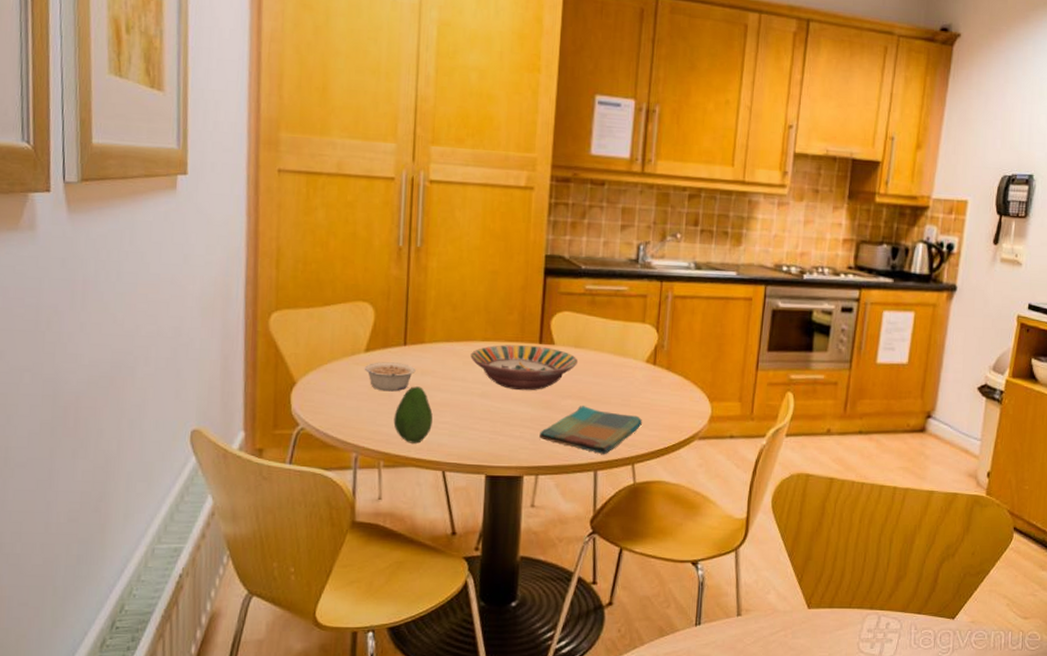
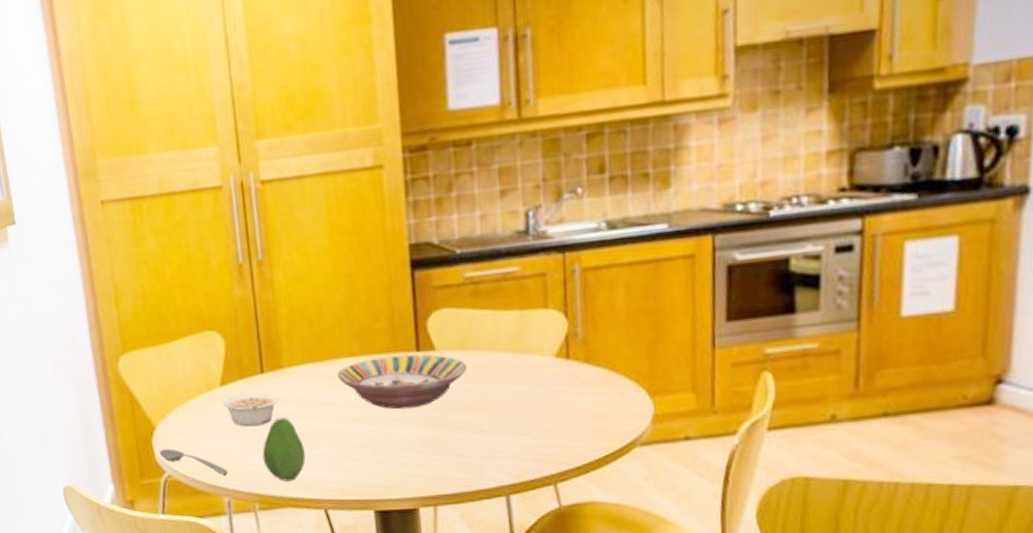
soupspoon: none [296,403,359,432] -> present [159,448,228,475]
dish towel: present [539,406,642,454] -> none [432,419,560,475]

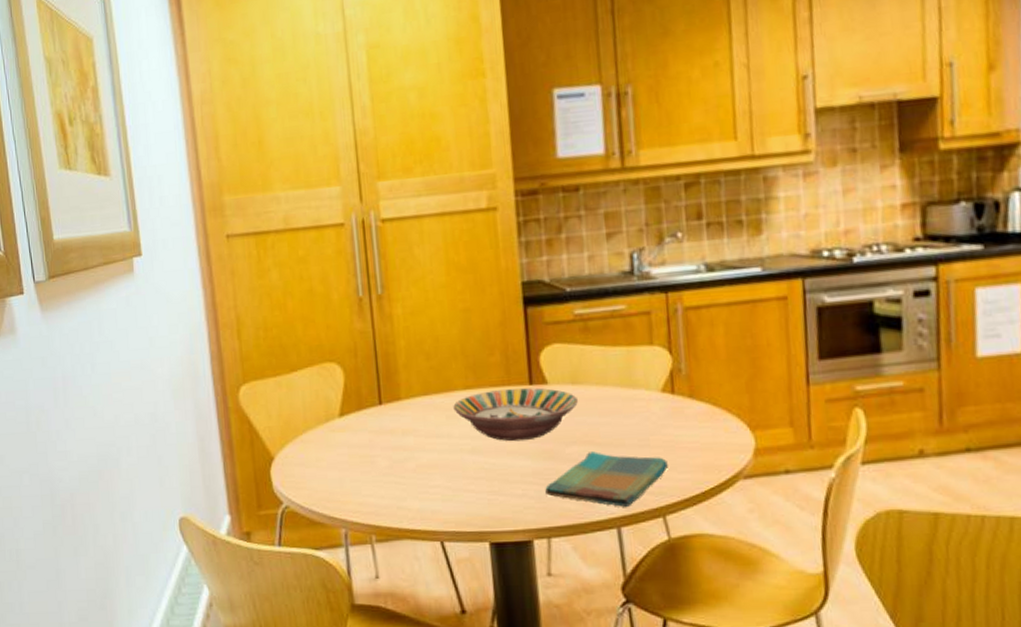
soupspoon: present [159,448,228,475] -> none [277,479,345,506]
legume: present [222,393,278,427] -> none [340,424,396,458]
fruit: present [262,417,306,482] -> none [379,448,422,513]
dish towel: none [432,419,560,475] -> present [545,451,668,507]

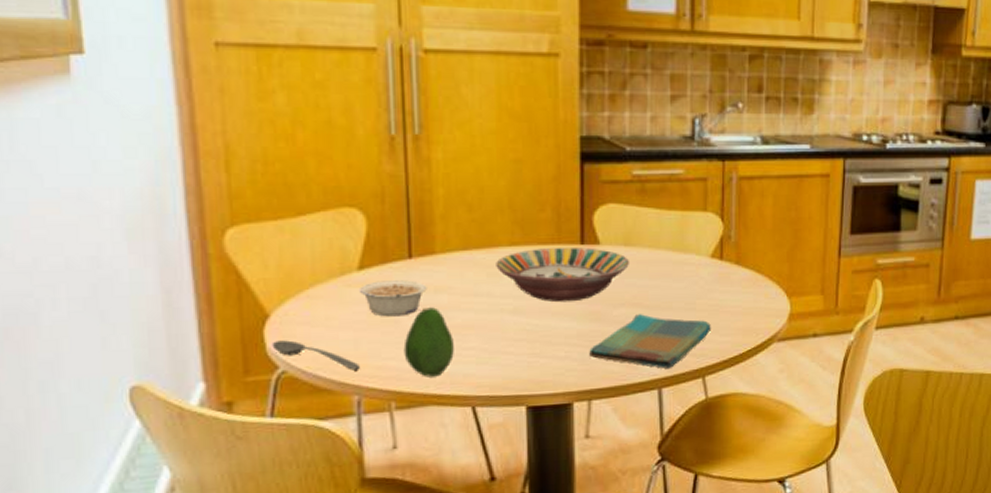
soupspoon: none [277,479,345,506] -> present [272,340,360,370]
legume: none [340,424,396,458] -> present [358,280,427,317]
fruit: none [379,448,422,513] -> present [403,307,454,377]

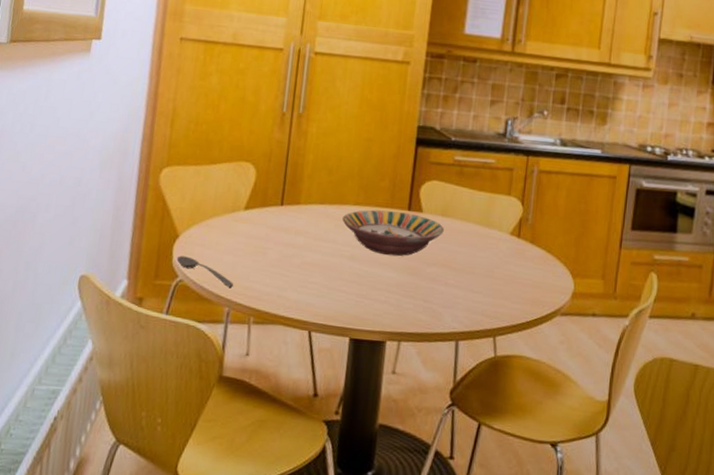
legume: present [358,280,427,317] -> none [242,220,290,250]
fruit: present [403,307,454,377] -> none [265,245,303,302]
dish towel: present [589,314,711,369] -> none [404,274,505,324]

